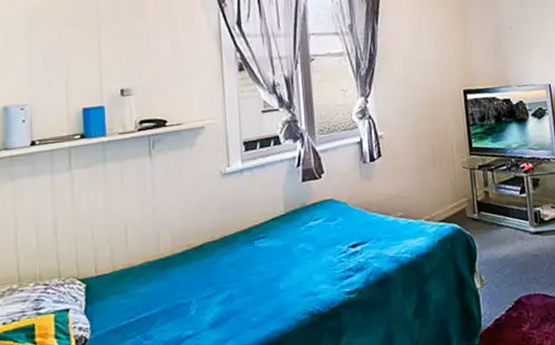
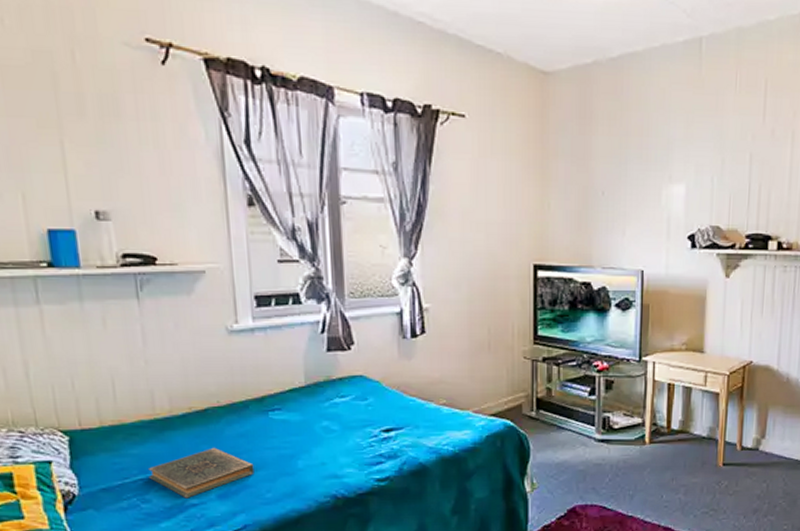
book: none [151,279,242,331] -> present [147,447,255,499]

